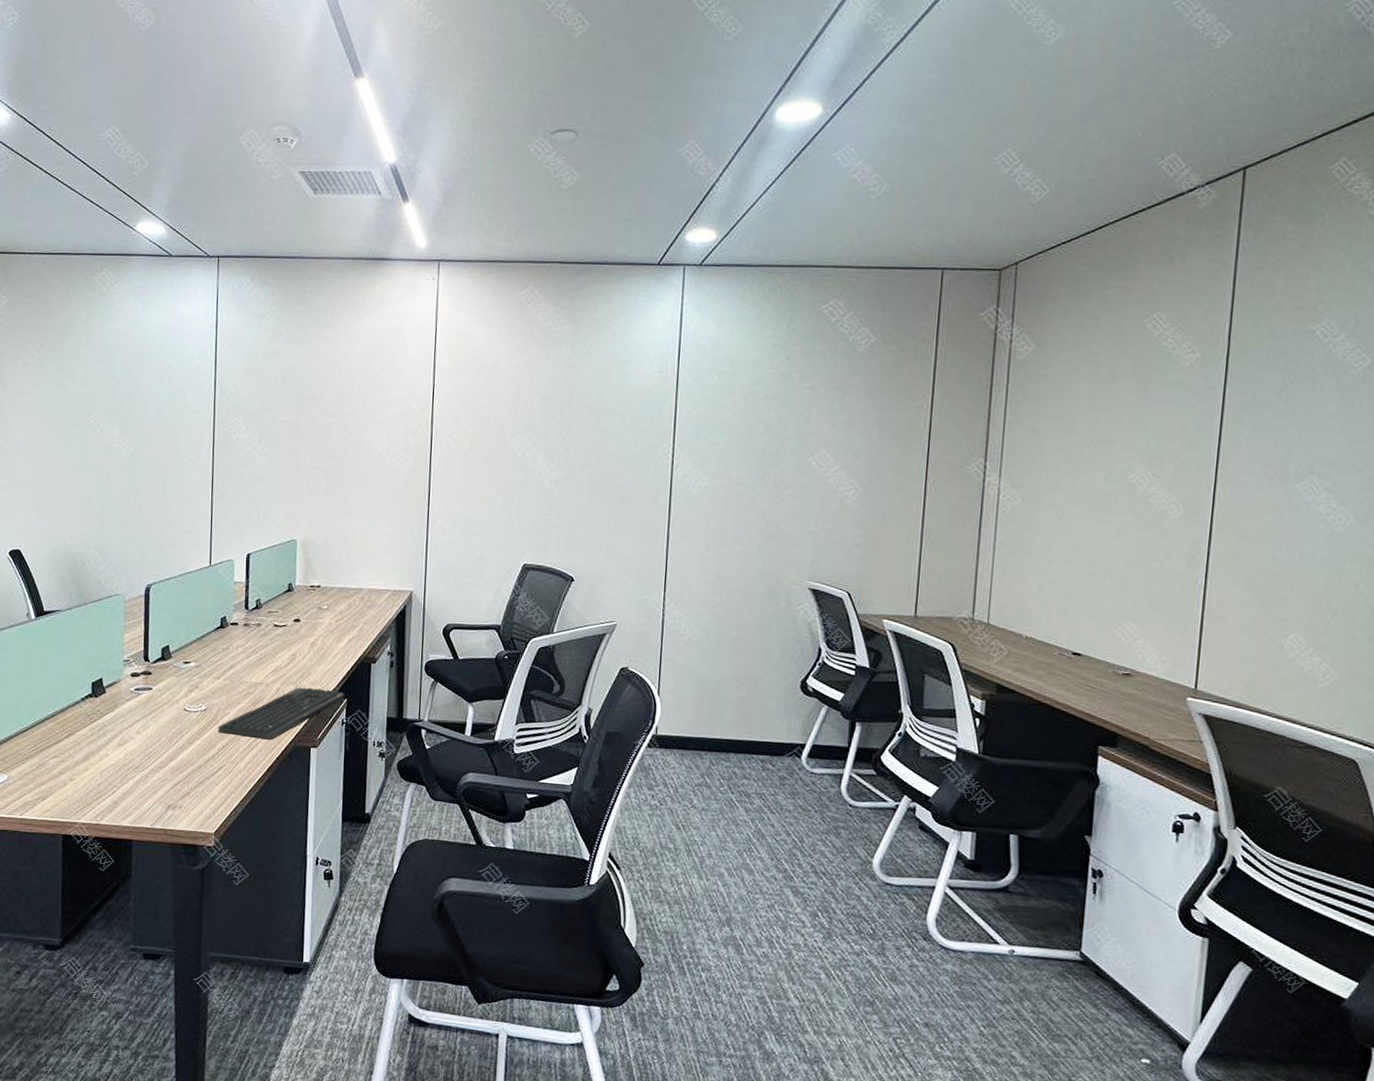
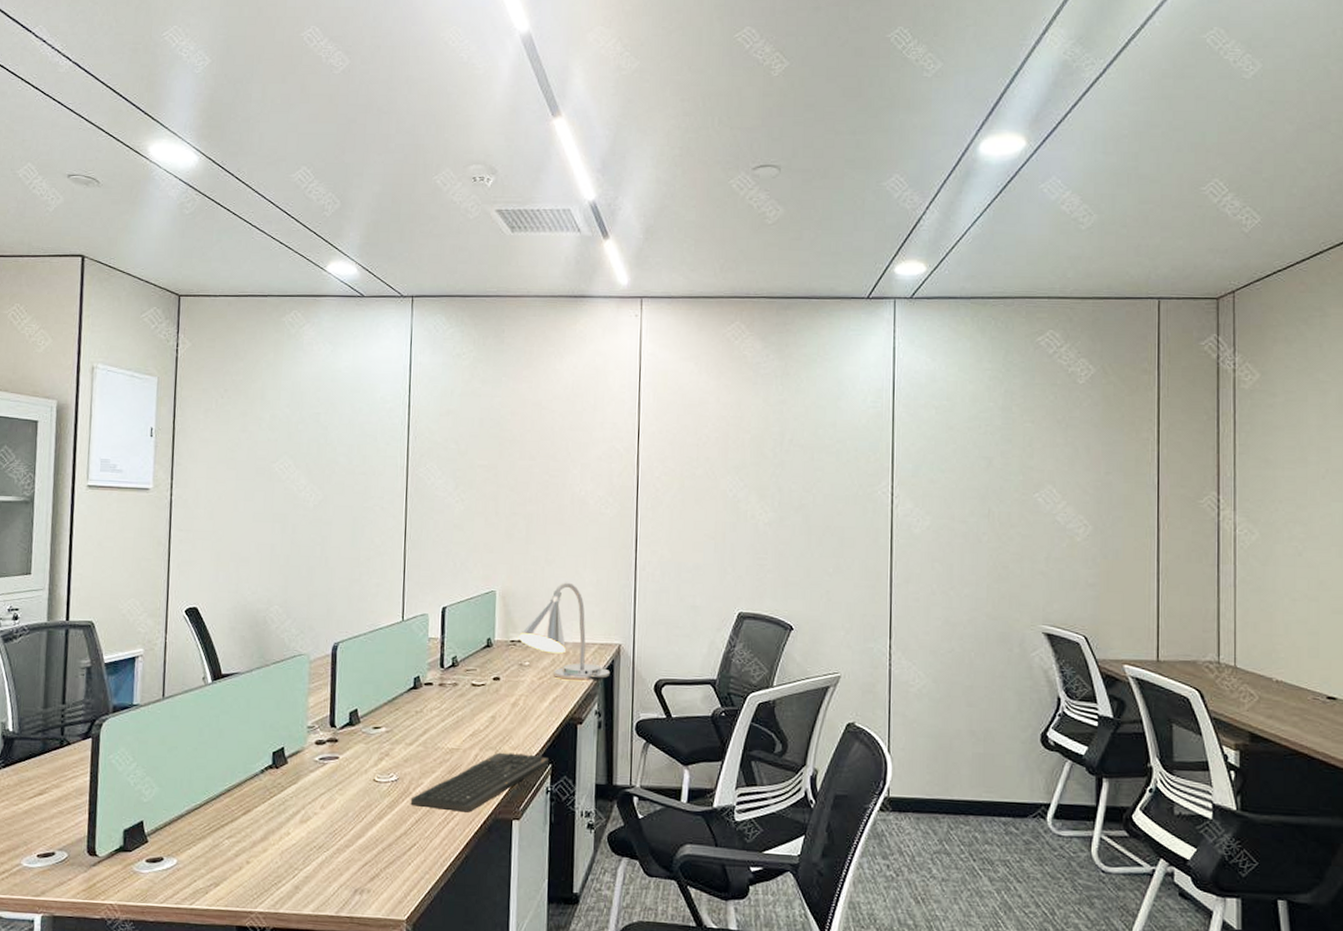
table lamp: none [317,532,403,625] -> present [518,582,611,682]

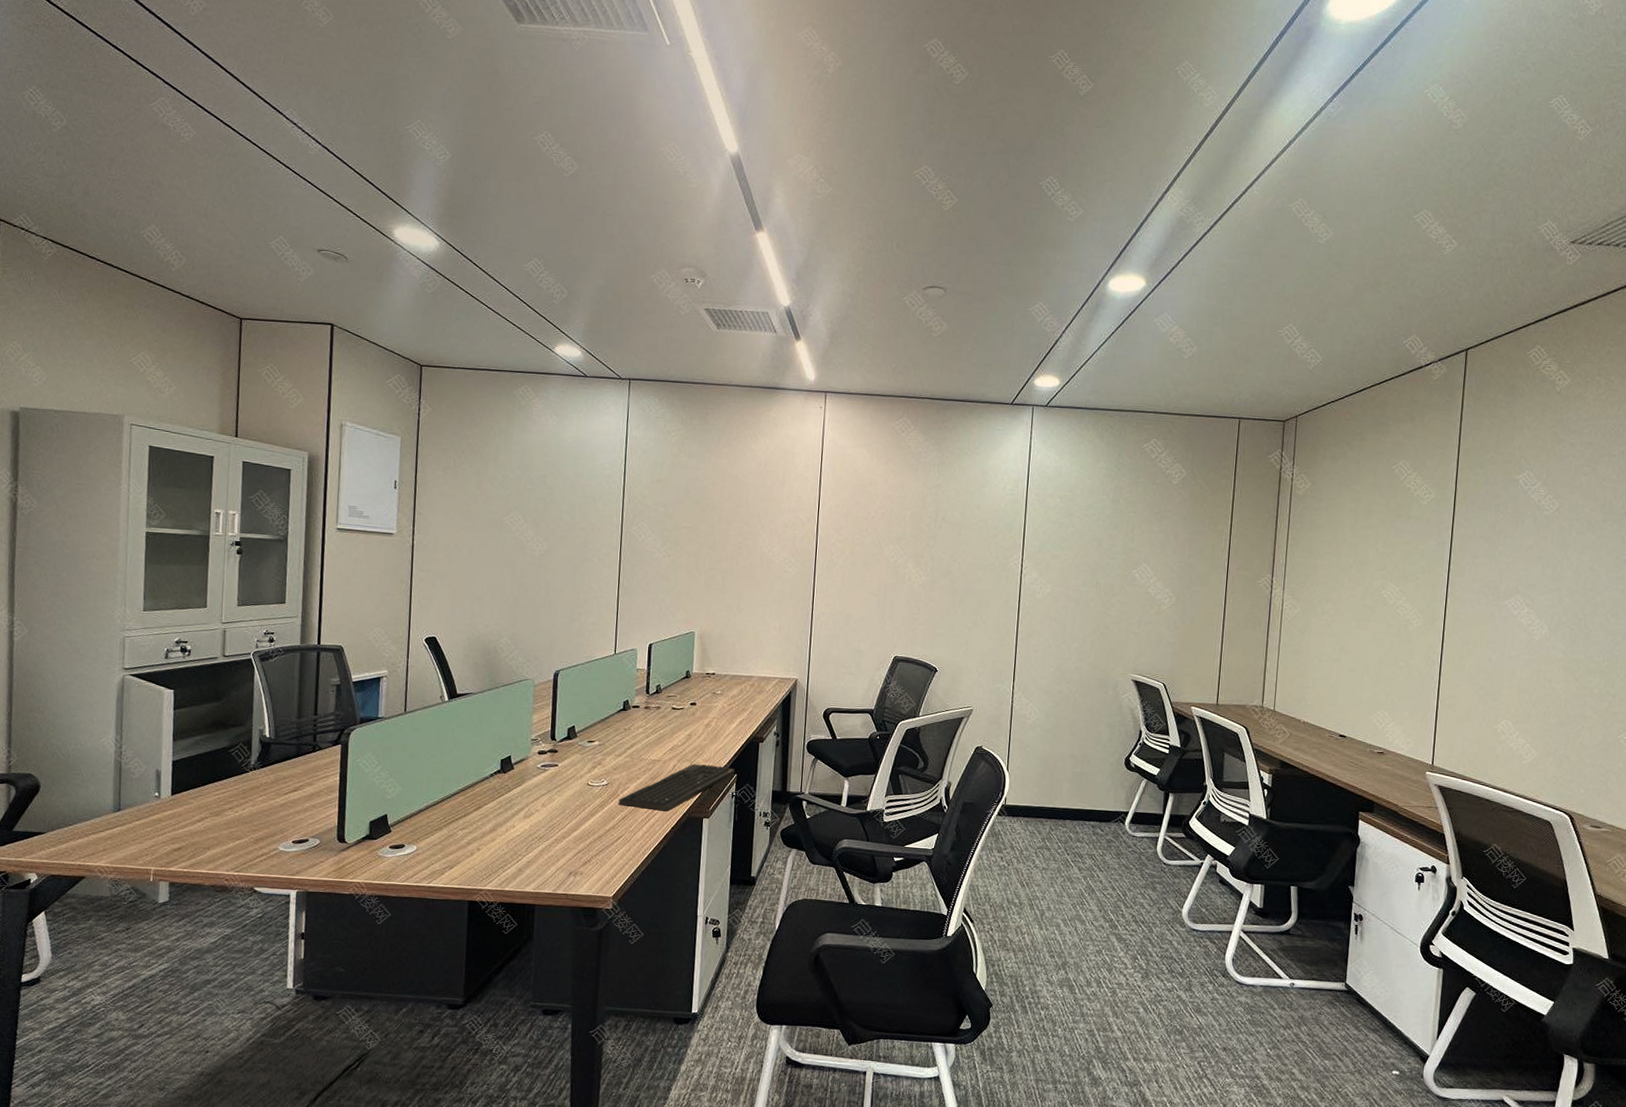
table lamp: present [518,582,611,682] -> none [712,627,788,708]

